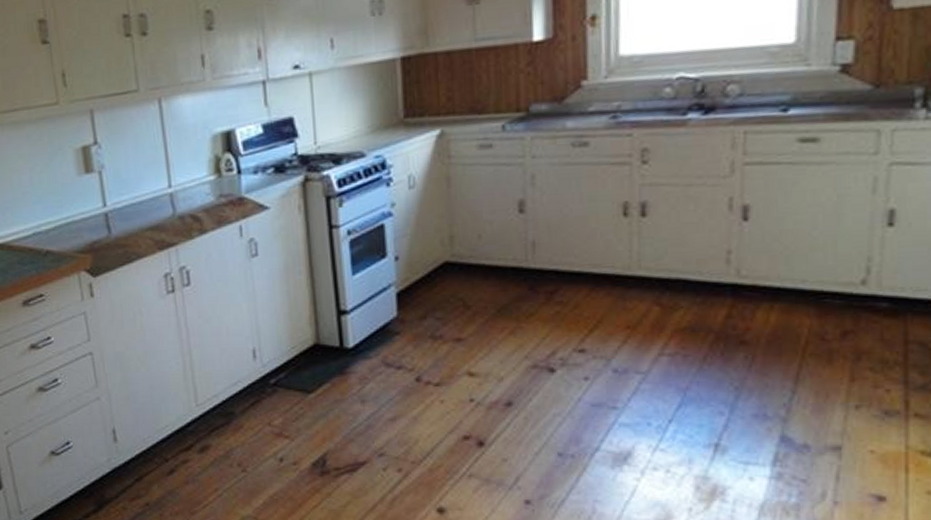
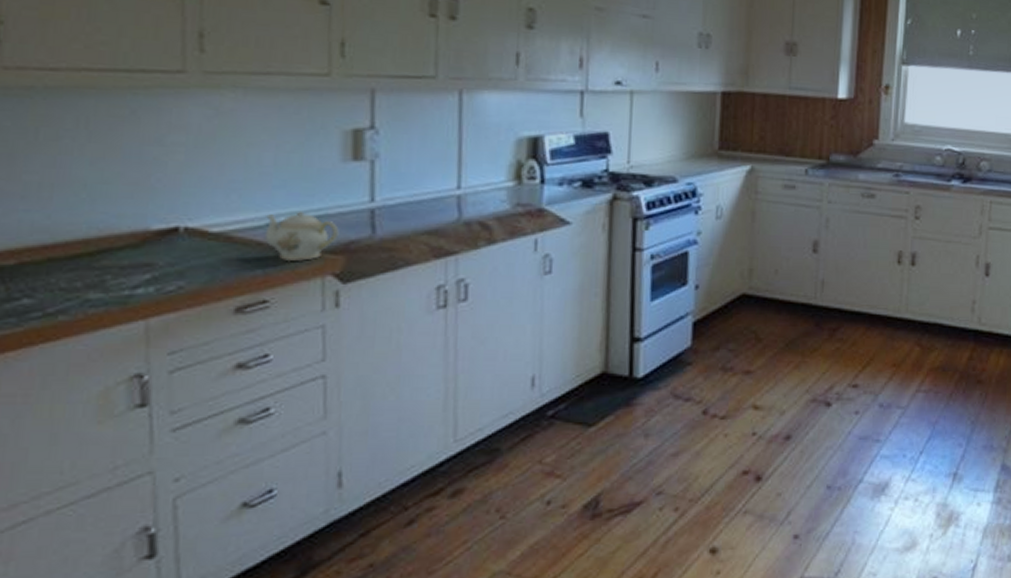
teapot: none [32,220,85,262] -> present [264,211,339,261]

